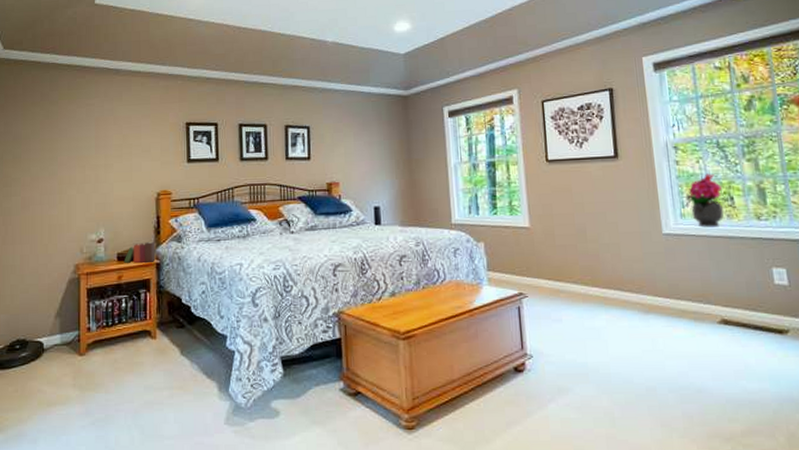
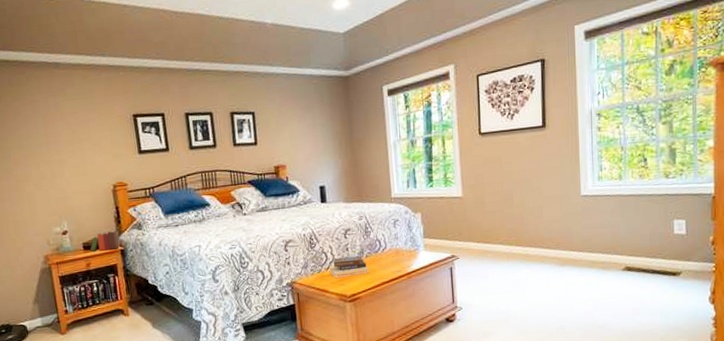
books: none [382,286,426,311] -> present [330,255,369,278]
potted flower: present [684,173,732,228] -> none [602,137,645,188]

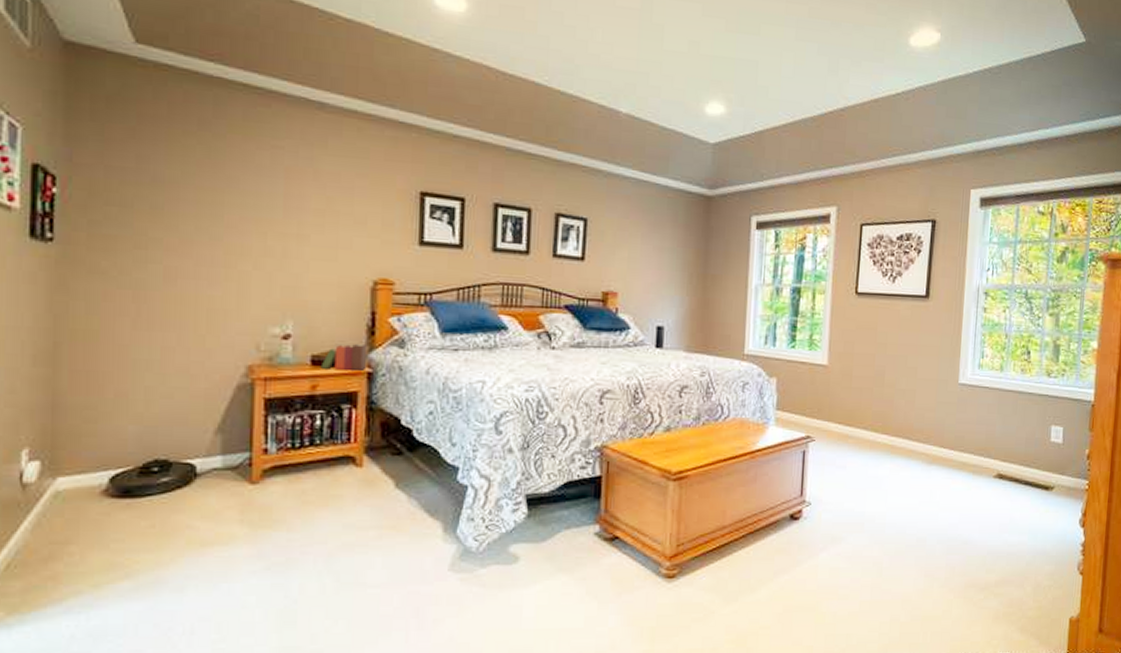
books: present [330,255,369,278] -> none [654,421,705,448]

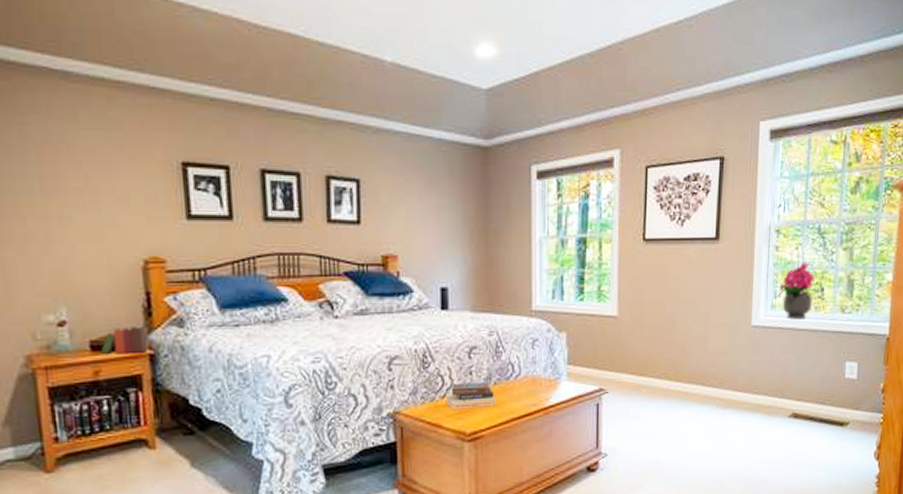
books: none [654,421,705,448] -> present [446,382,497,410]
potted flower: none [983,324,1028,381] -> present [776,262,821,320]

